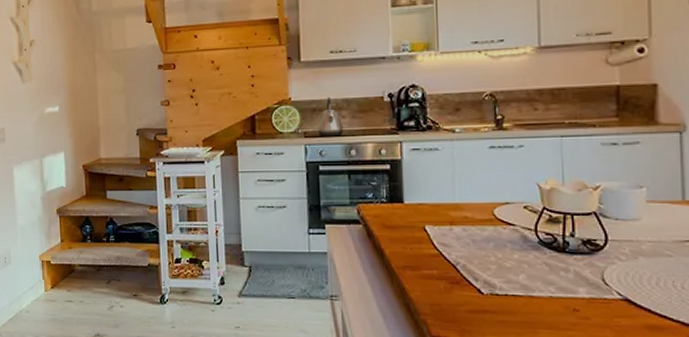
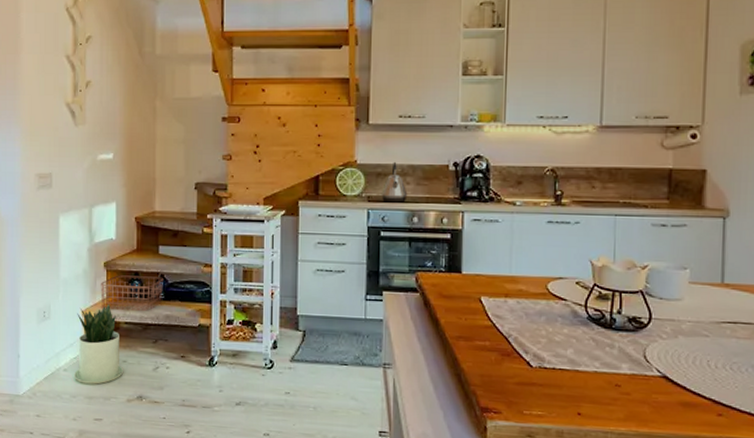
planter: none [35,248,81,324] -> present [73,304,124,384]
basket: none [54,220,113,253] -> present [100,275,163,311]

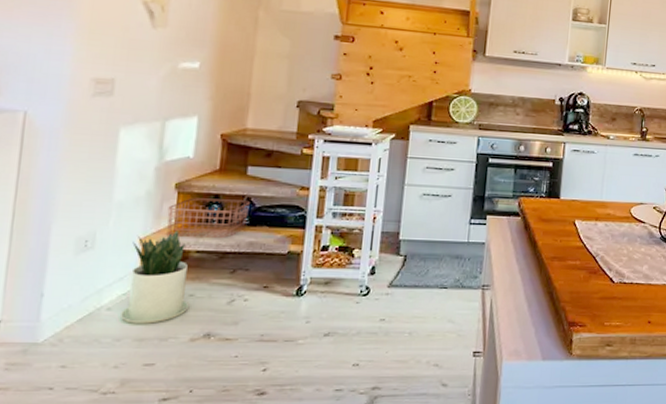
kettle: present [381,161,408,203] -> none [492,93,517,132]

